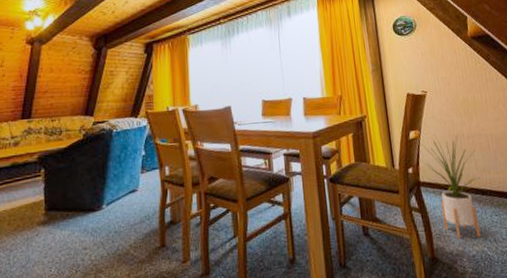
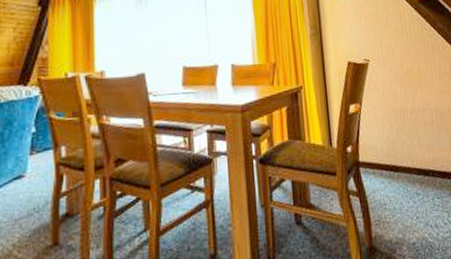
house plant: present [421,135,481,239] -> none [362,109,423,225]

